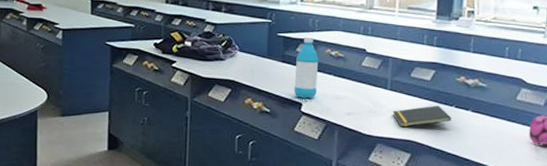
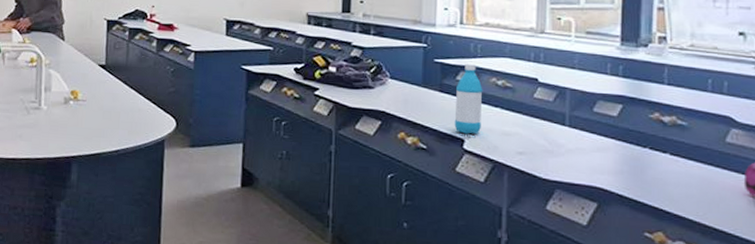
notepad: present [392,105,452,128] -> none [572,146,646,171]

